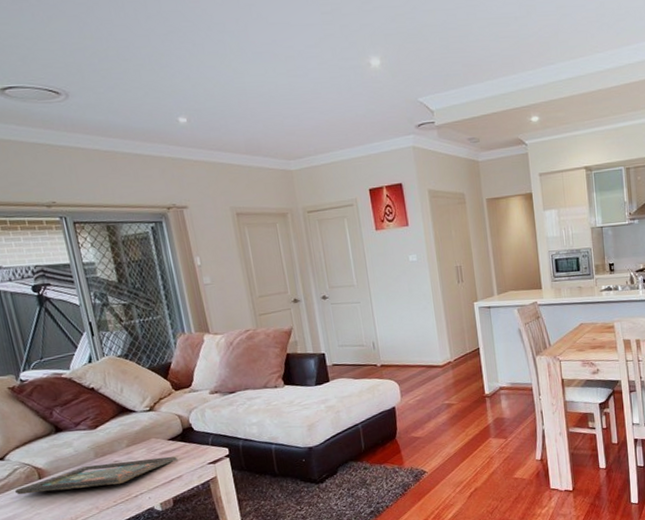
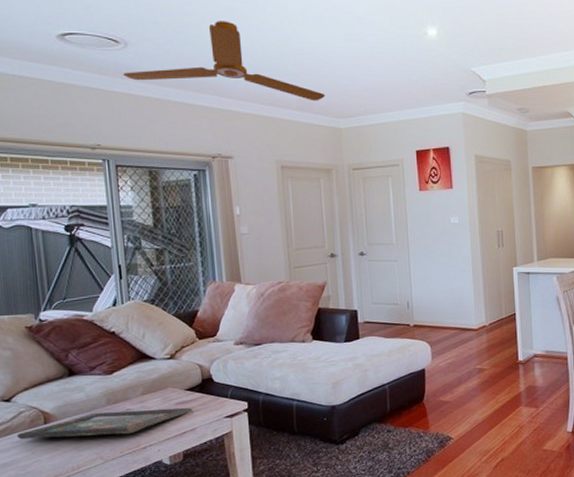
ceiling fan: none [68,64,274,144] -> present [123,21,326,101]

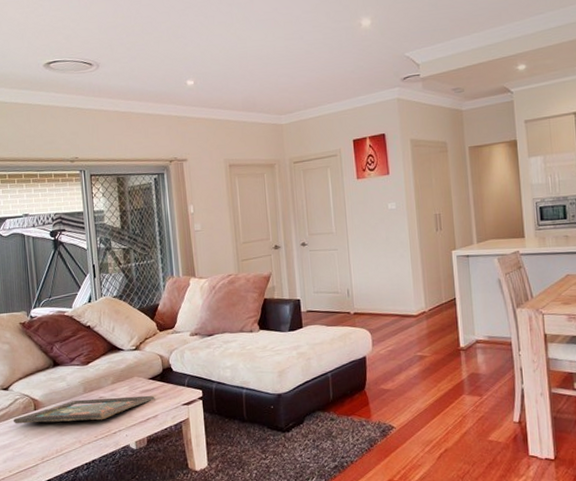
ceiling fan: present [123,21,326,101] -> none [96,35,268,101]

